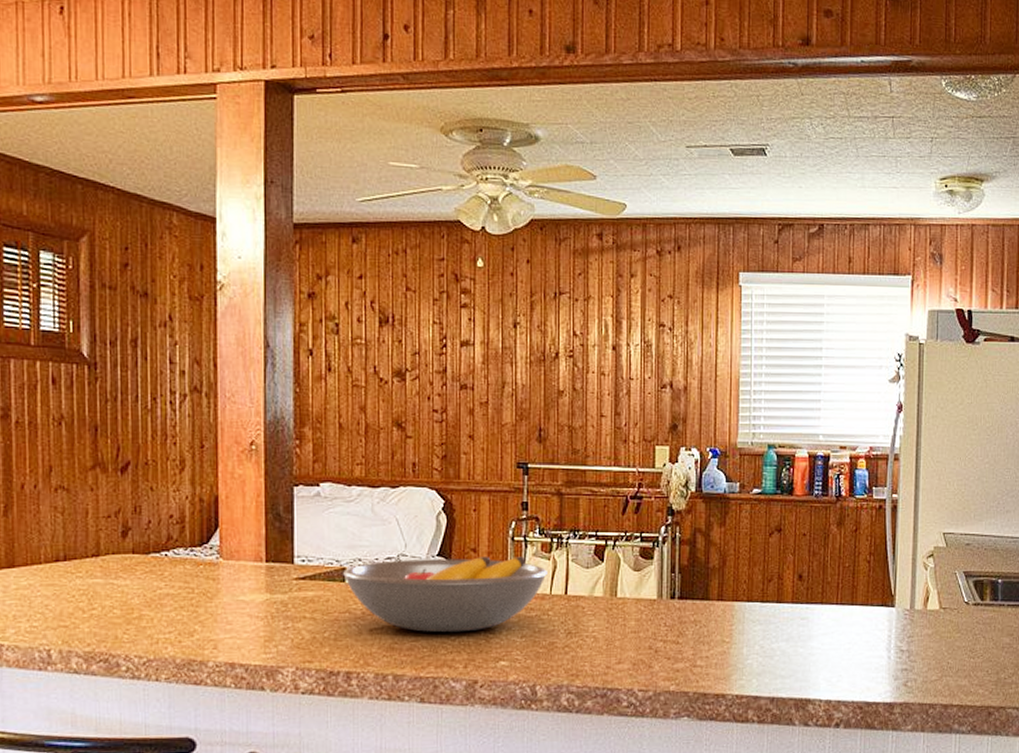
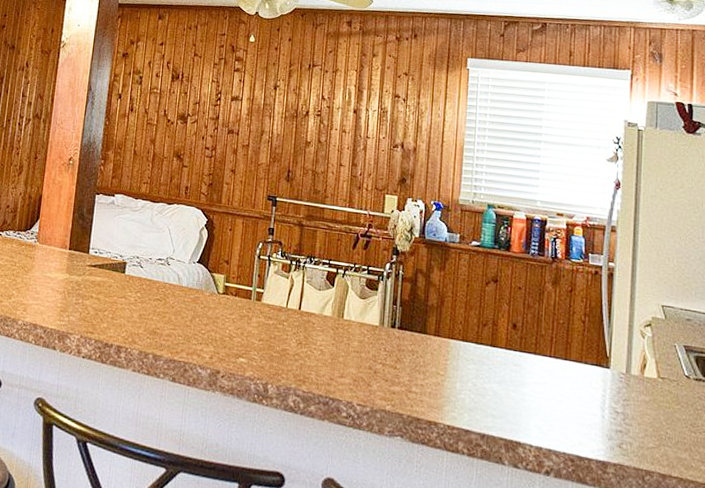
fruit bowl: present [343,556,549,633] -> none [124,261,287,329]

